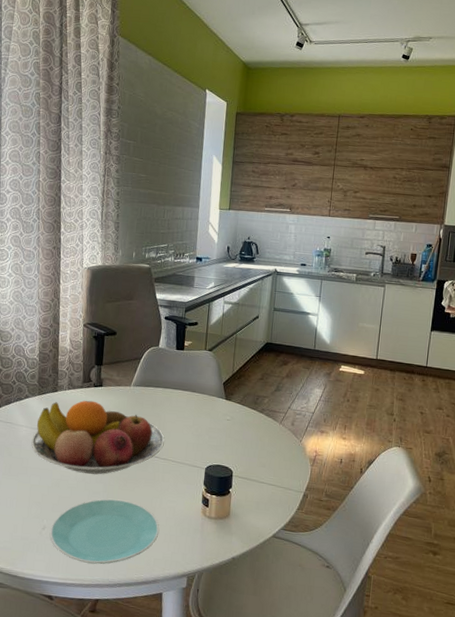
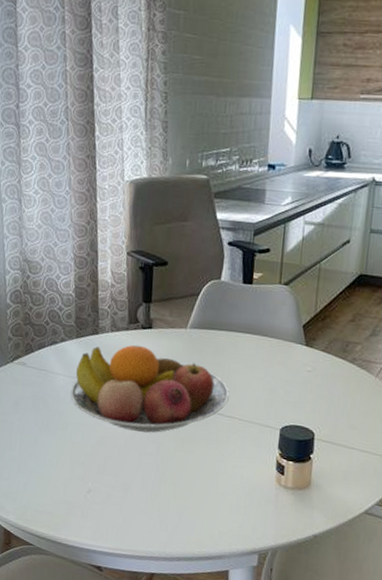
plate: present [49,499,160,564] -> none [95,461,225,535]

